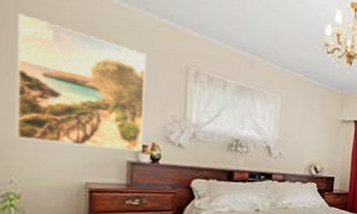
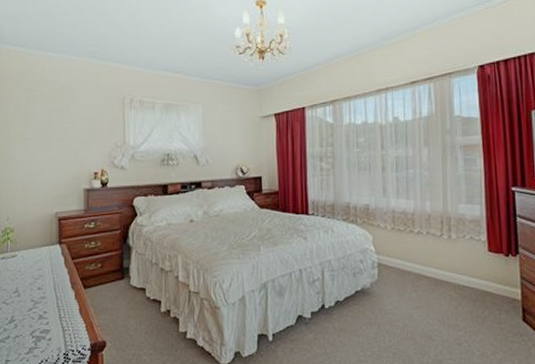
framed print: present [16,13,147,151] -> none [10,84,94,182]

